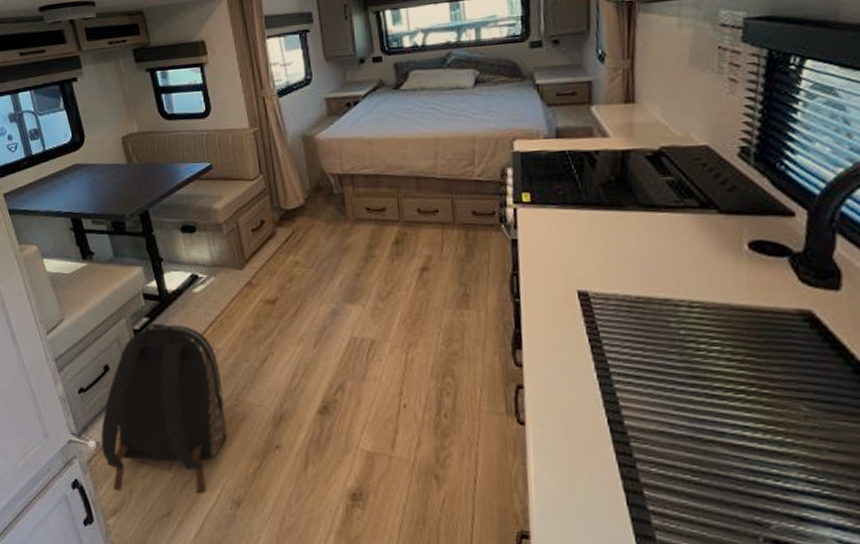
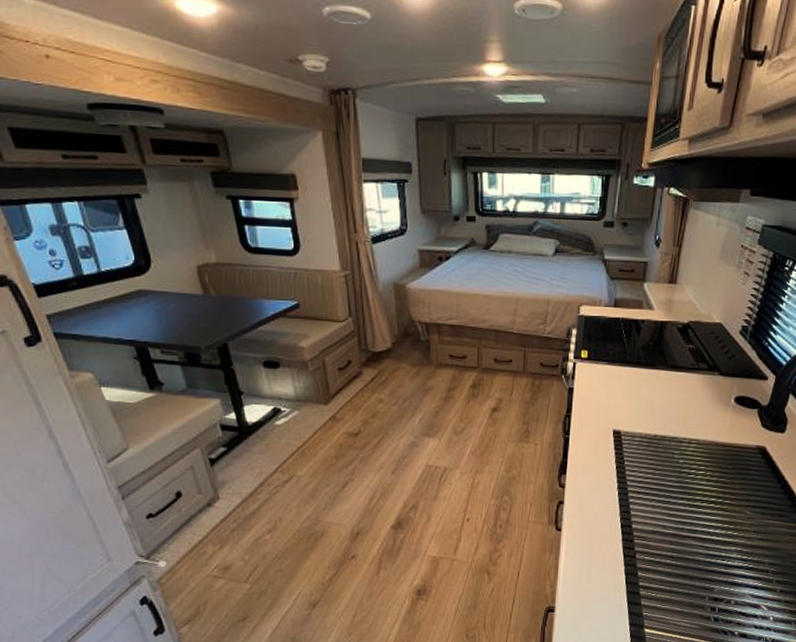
backpack: present [101,324,228,493] -> none [173,453,306,604]

